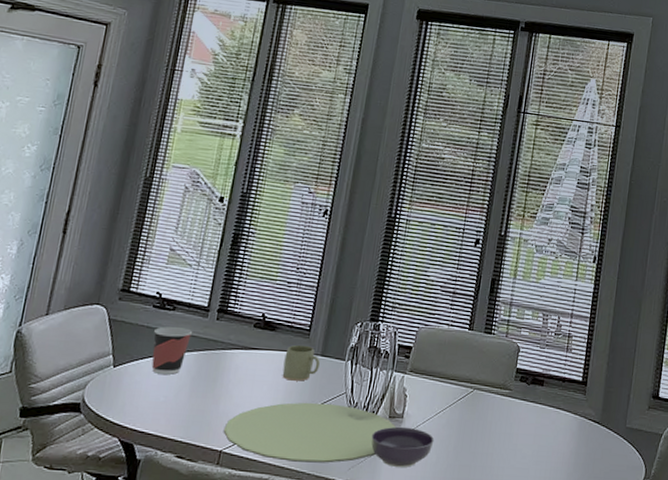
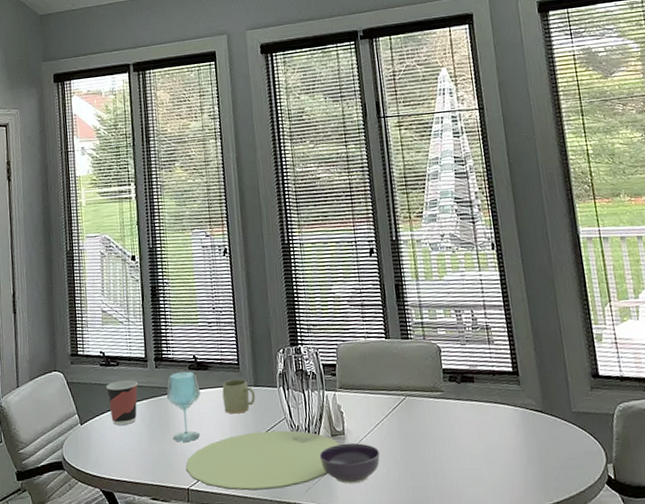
wine glass: none [217,328,261,402] -> present [166,371,201,442]

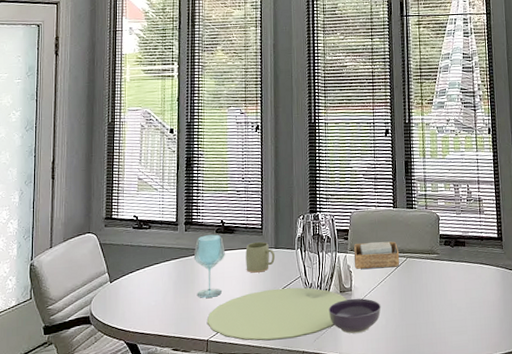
cup: present [106,379,139,425] -> none [137,241,168,283]
napkin holder: none [342,377,398,410] -> present [353,241,400,269]

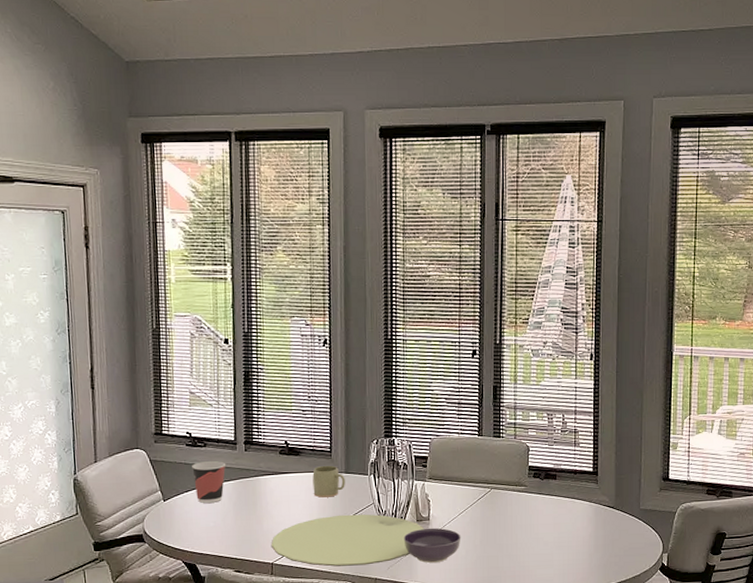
cup: none [137,241,168,283] -> present [192,460,226,503]
wine glass: present [193,234,225,298] -> none [255,456,290,521]
napkin holder: present [353,241,400,269] -> none [432,470,484,498]

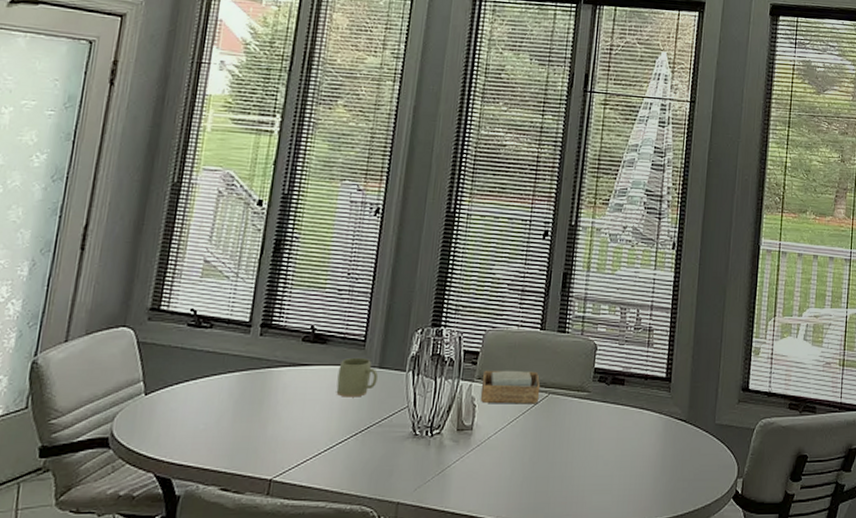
cup: present [192,460,226,503] -> none [188,345,234,399]
placemat: present [271,514,424,566] -> none [272,419,464,486]
bowl: present [403,527,461,563] -> none [438,439,508,484]
napkin holder: none [432,470,484,498] -> present [480,370,541,404]

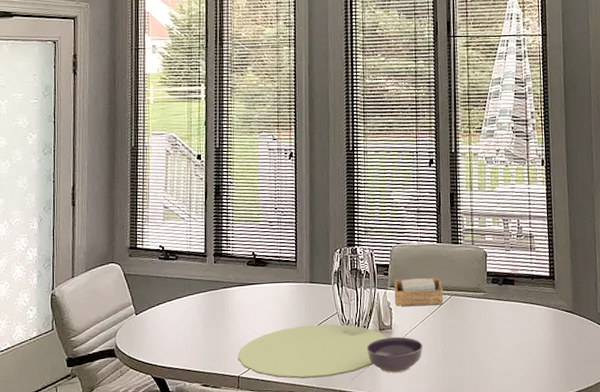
placemat: none [272,419,464,486] -> present [237,324,386,379]
mug: present [336,357,378,397] -> none [278,275,310,308]
bowl: none [438,439,508,484] -> present [366,336,423,373]

